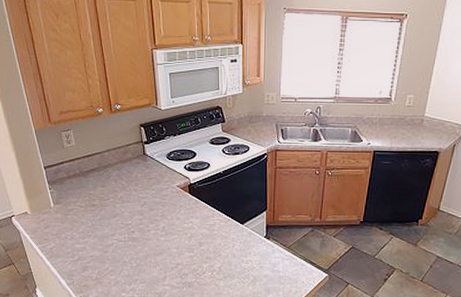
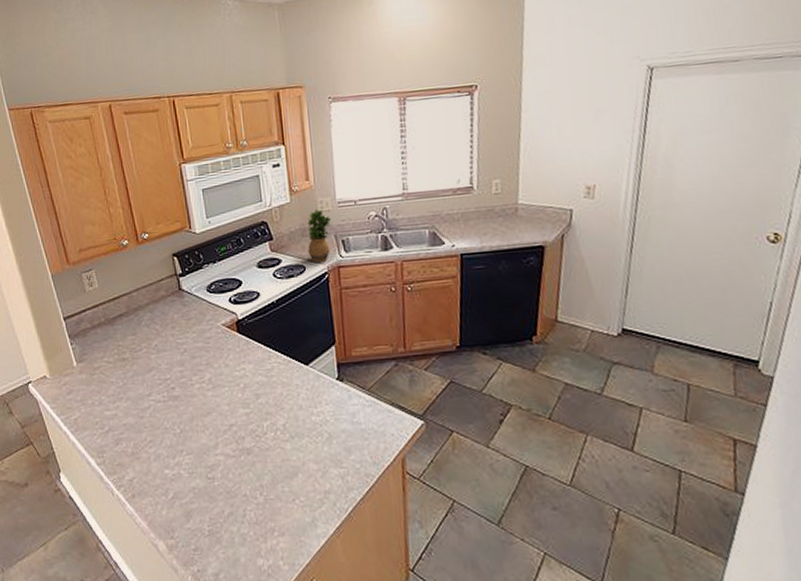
potted plant: none [253,102,275,145] -> present [307,209,332,262]

